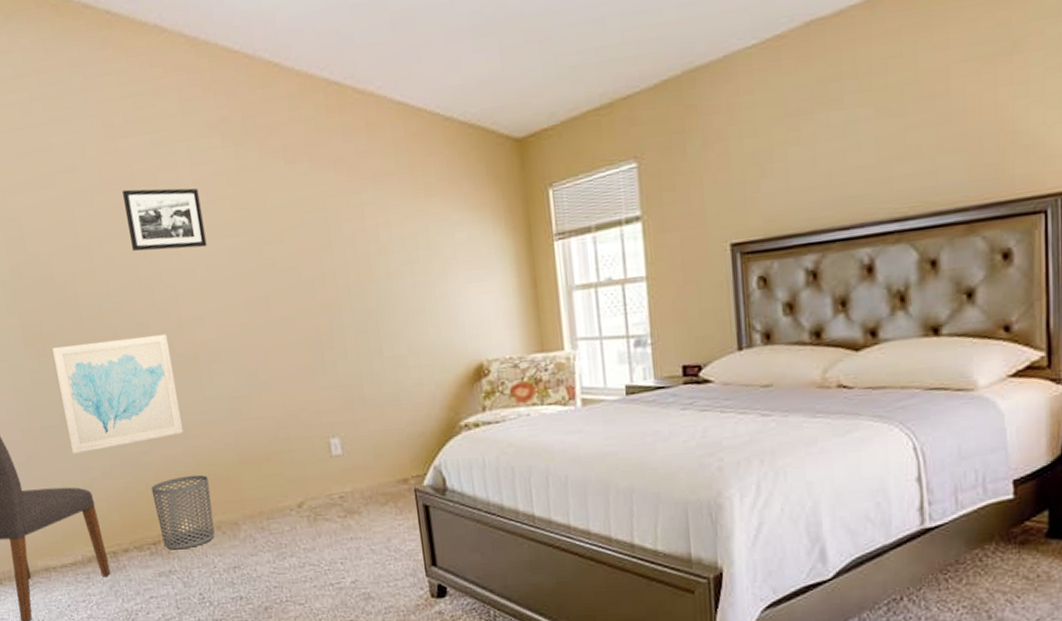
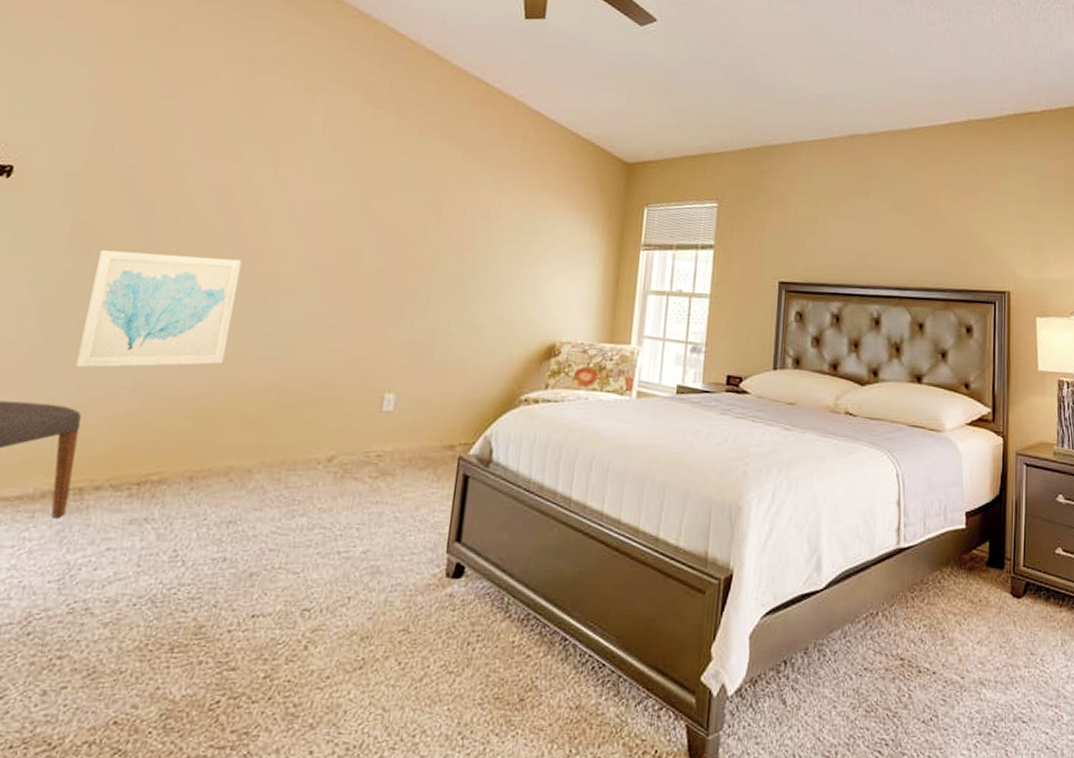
picture frame: present [122,188,207,251] -> none [236,119,326,188]
waste bin: present [151,474,215,550] -> none [150,410,234,494]

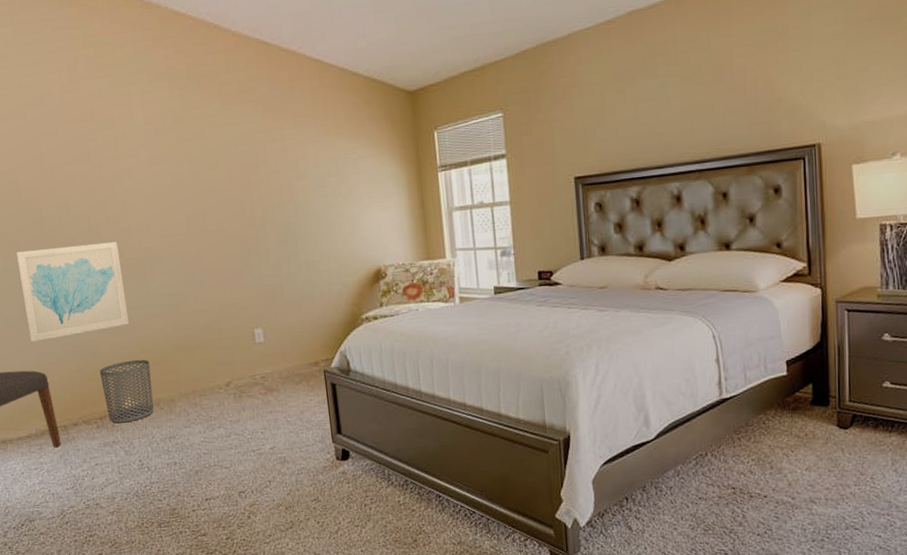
waste bin: none [150,410,234,494] -> present [99,359,154,424]

